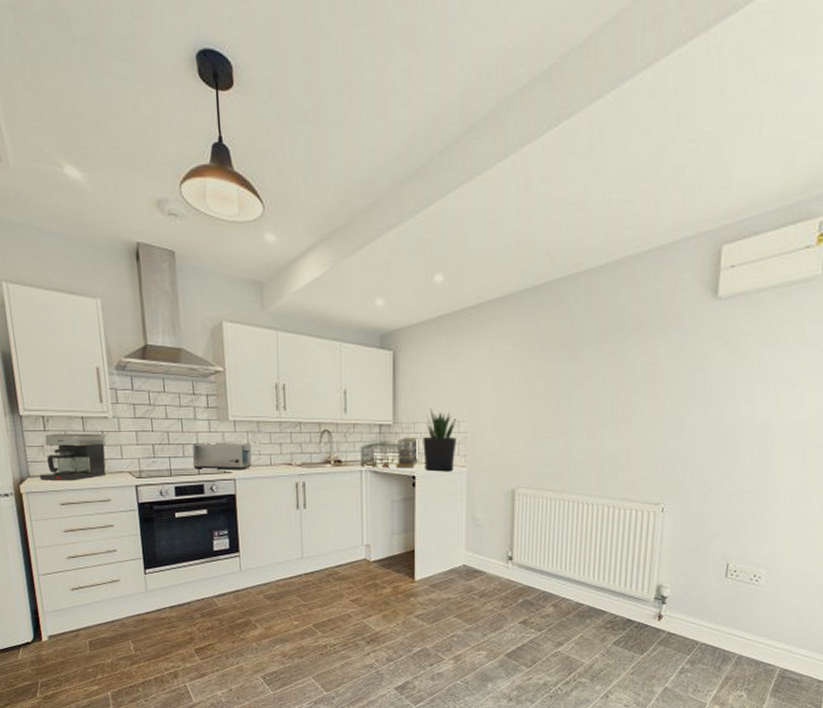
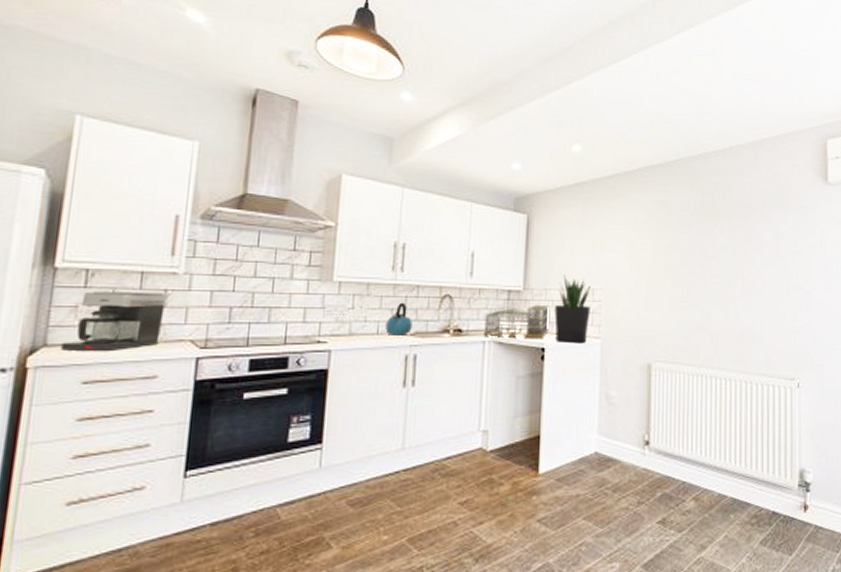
toaster: present [192,442,252,470] -> none [280,305,356,340]
kettle: none [276,437,299,466] -> present [385,302,413,336]

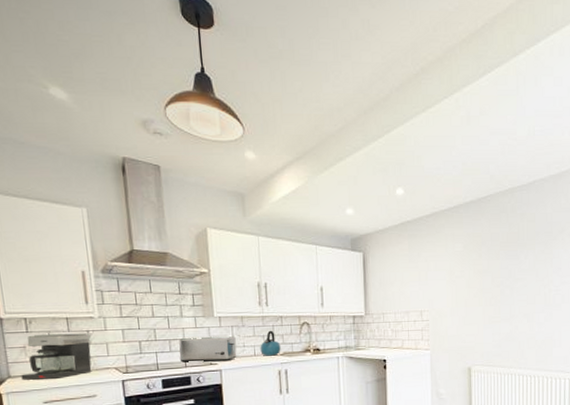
toaster: none [280,305,356,340] -> present [179,336,237,363]
dish rack: present [483,305,549,339] -> none [336,326,388,354]
planter: present [554,274,591,344] -> none [391,300,420,355]

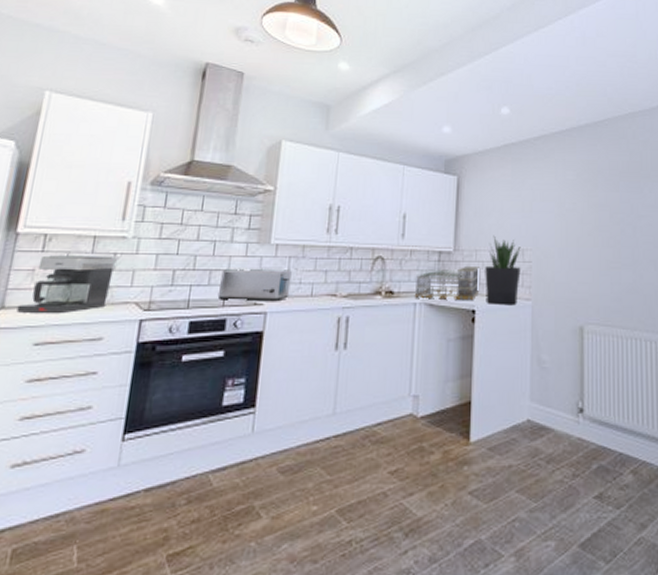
kettle: present [260,330,281,356] -> none [319,264,346,298]
dish rack: none [336,326,388,354] -> present [414,267,479,301]
planter: none [391,300,420,355] -> present [485,235,521,306]

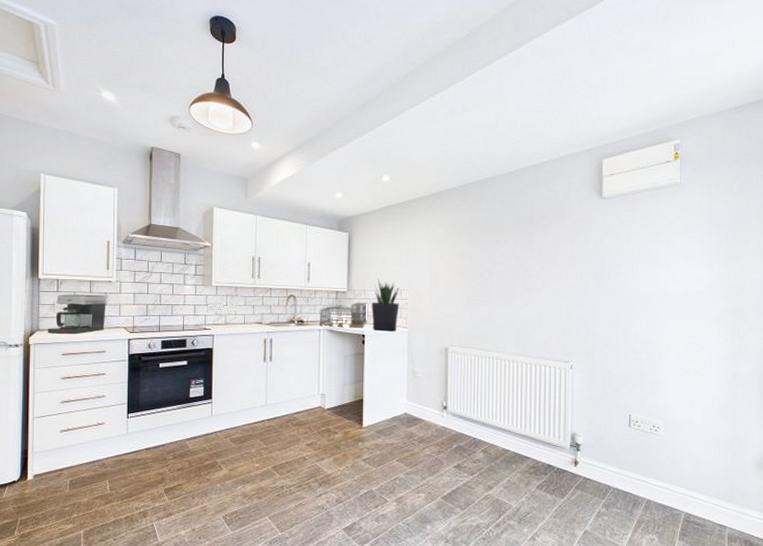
toaster: present [219,268,292,302] -> none [180,303,229,328]

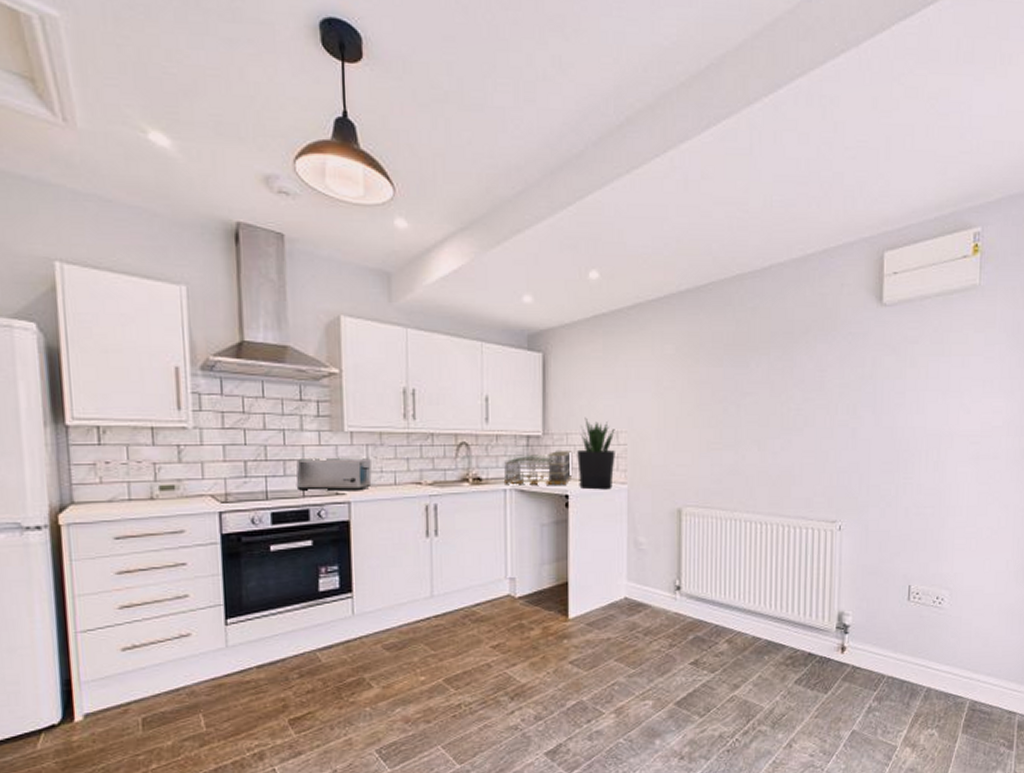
coffee maker: present [47,294,106,335] -> none [87,448,181,509]
toaster: none [180,303,229,328] -> present [296,457,372,491]

